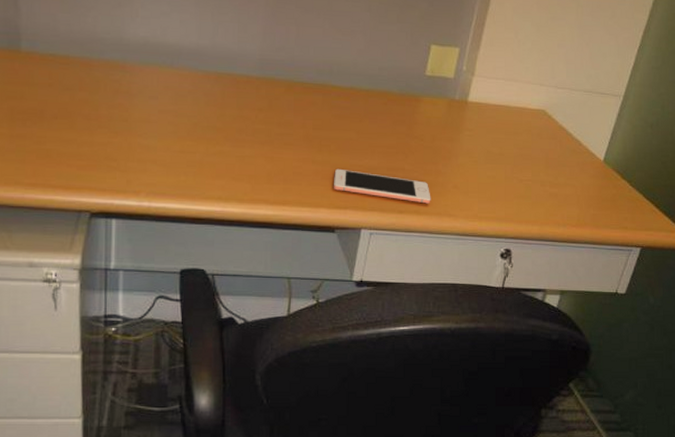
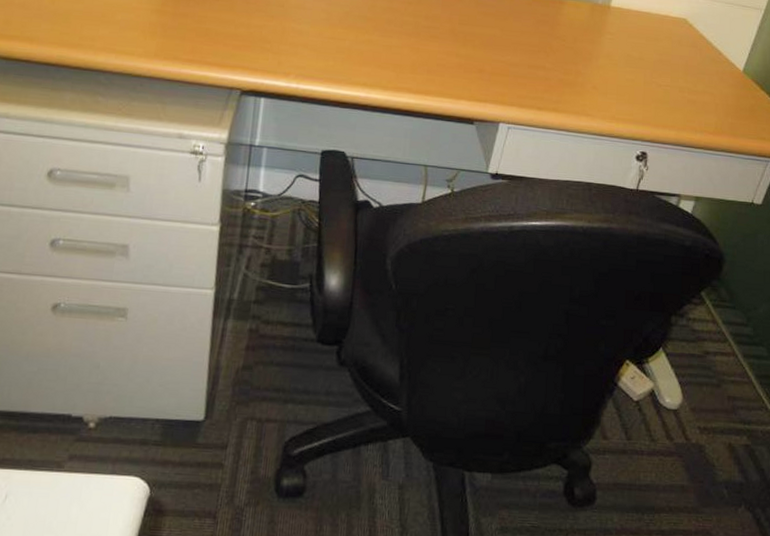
cell phone: present [333,168,431,204] -> none [474,63,570,103]

